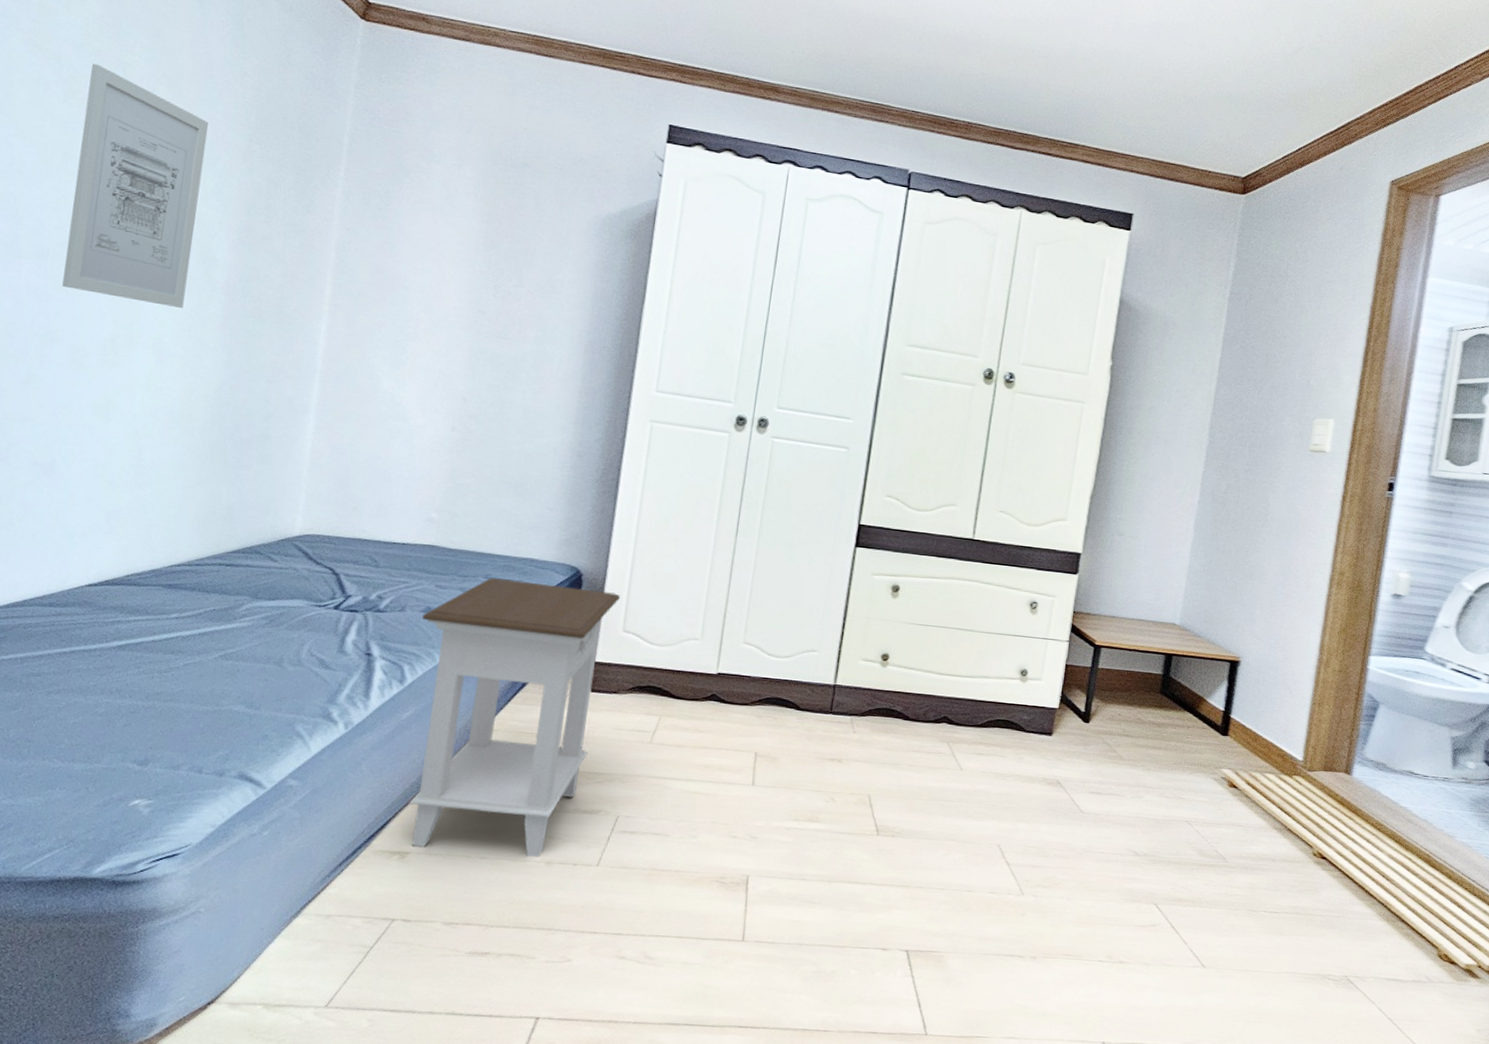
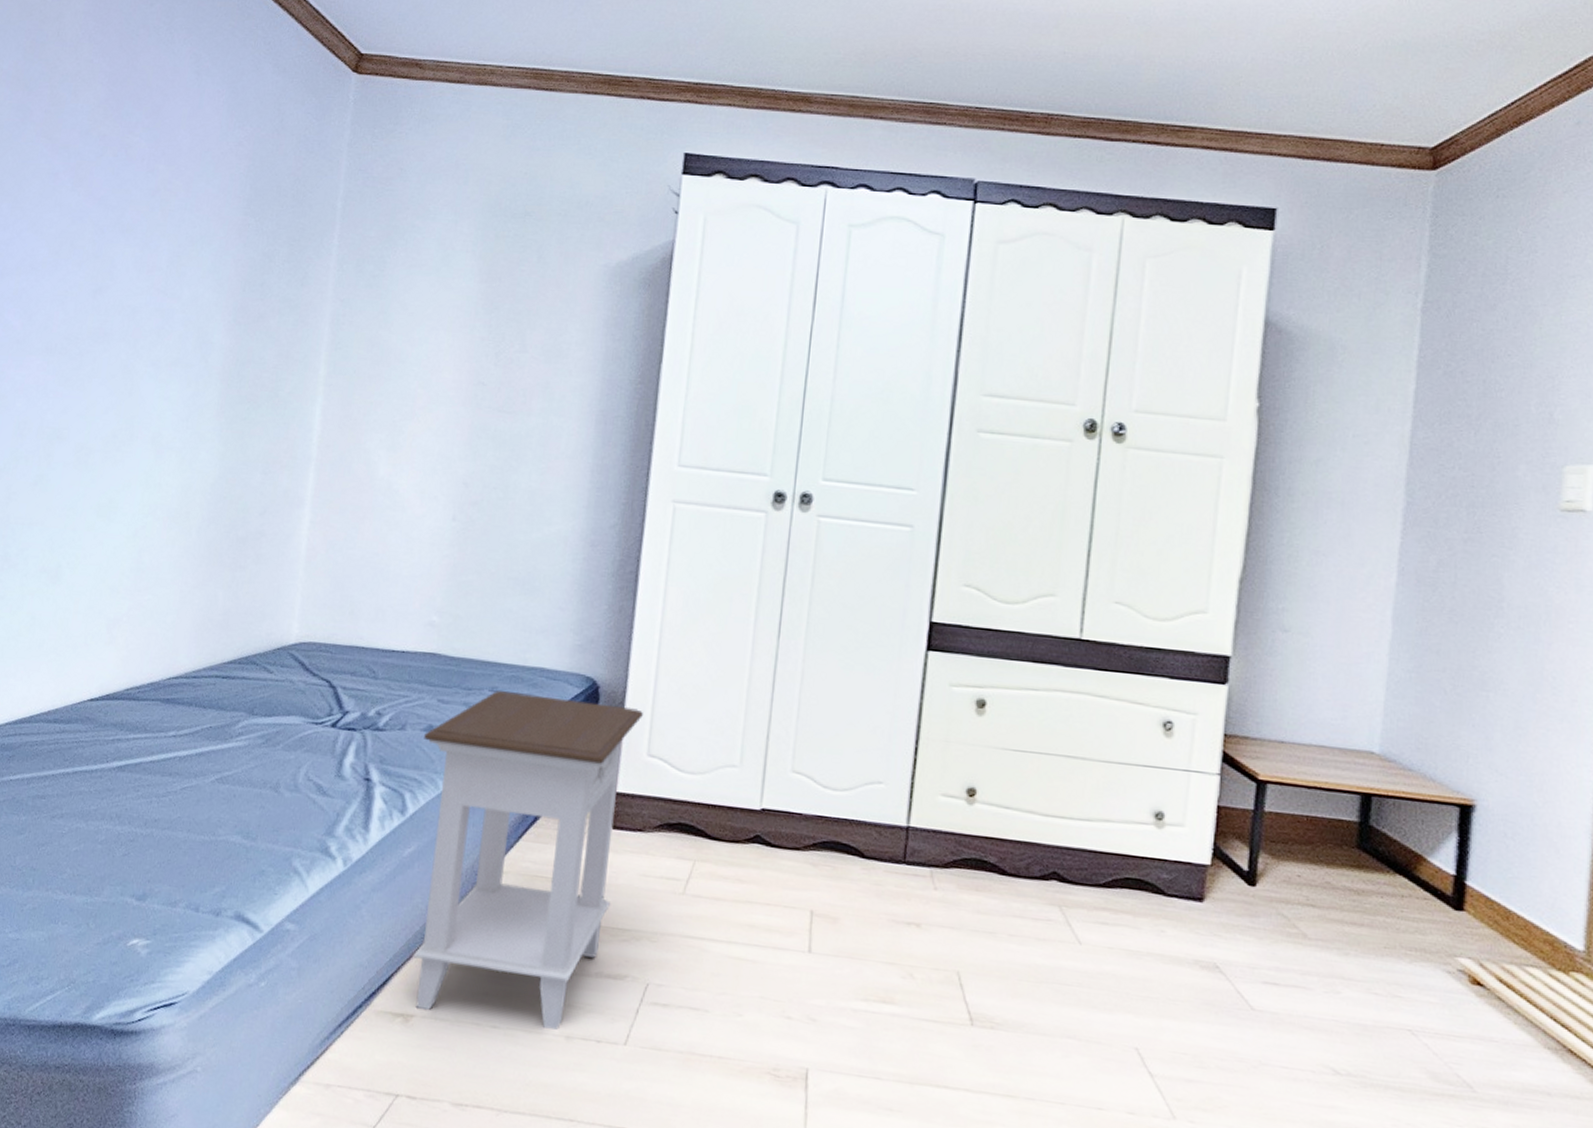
wall art: present [62,63,209,308] -> none [68,148,206,397]

